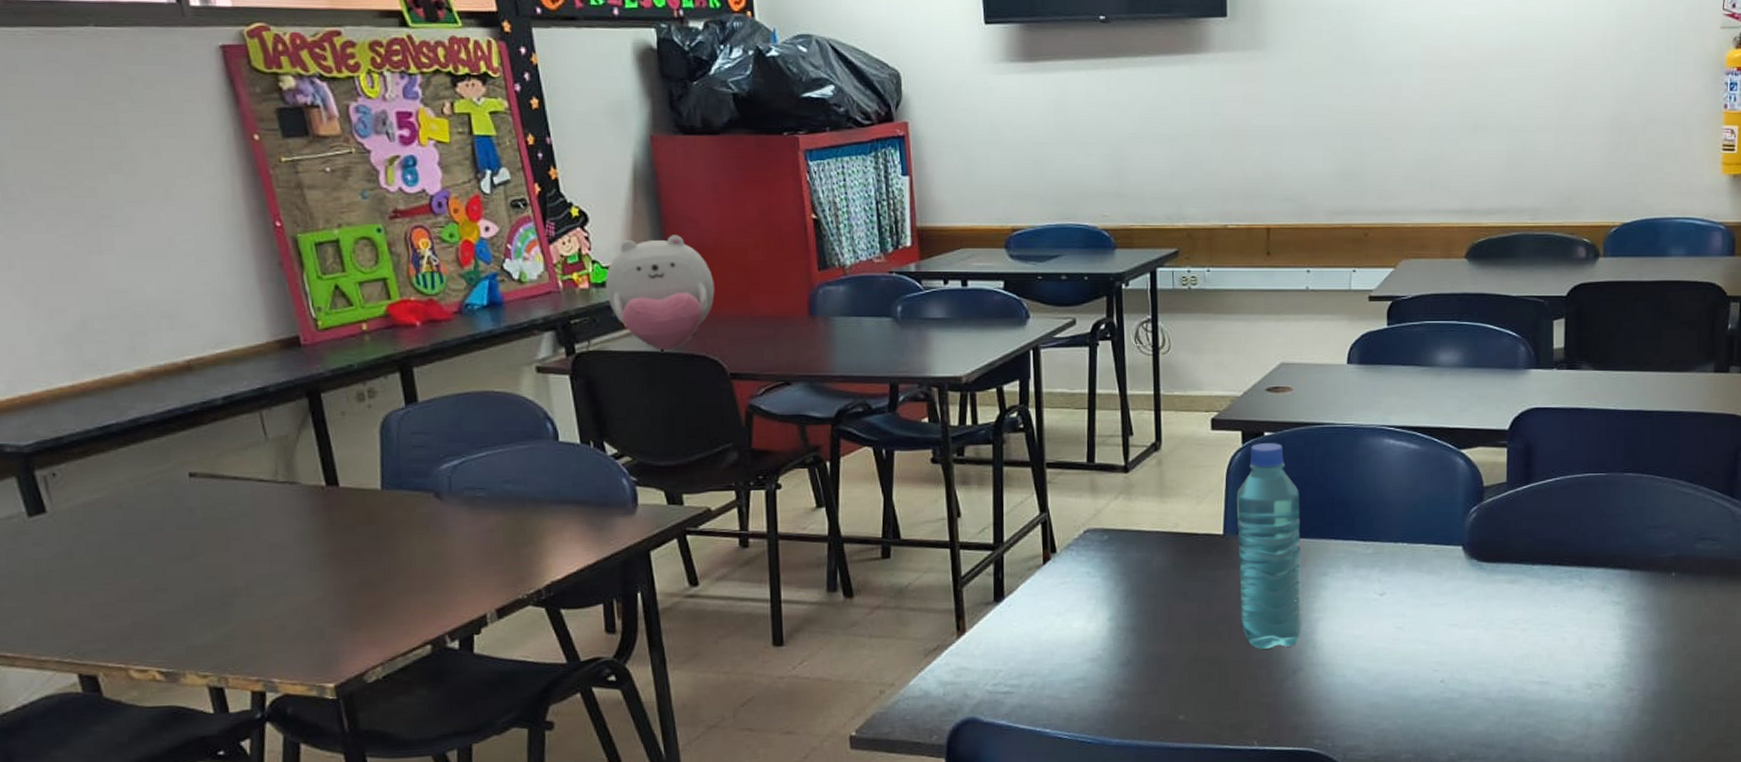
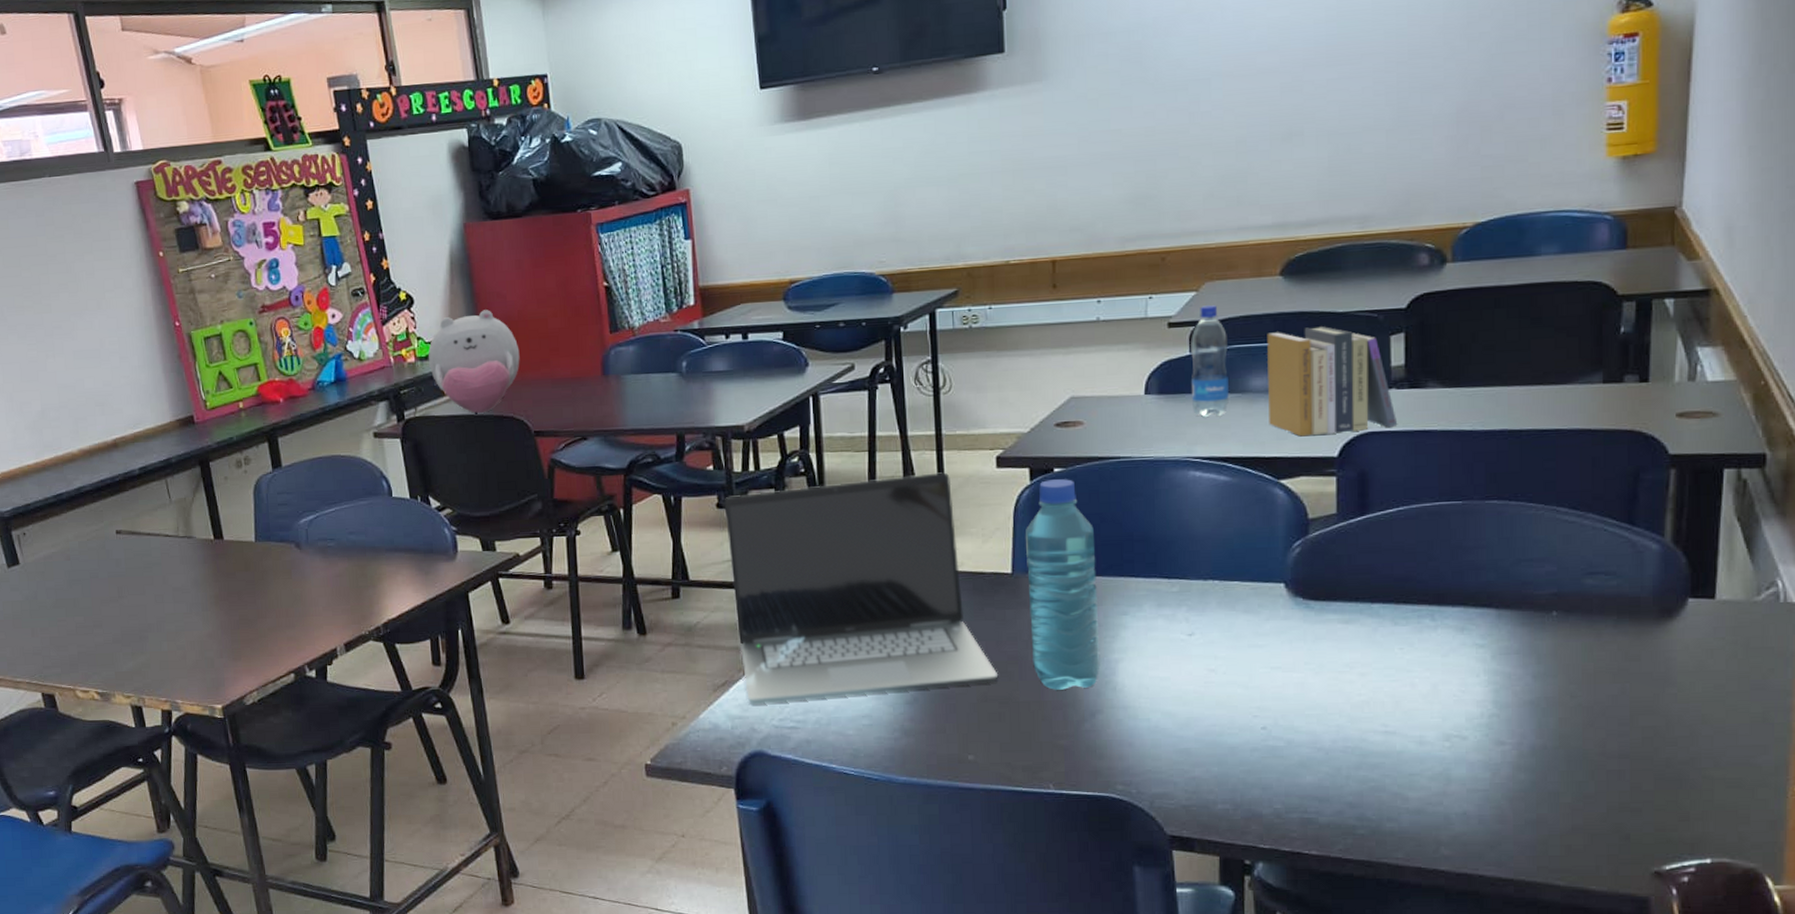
laptop: none [939,433,1209,670] -> present [724,472,999,705]
bottle: none [1388,282,1420,389] -> present [1191,305,1229,418]
books: none [1453,307,1558,410] -> present [1267,325,1398,437]

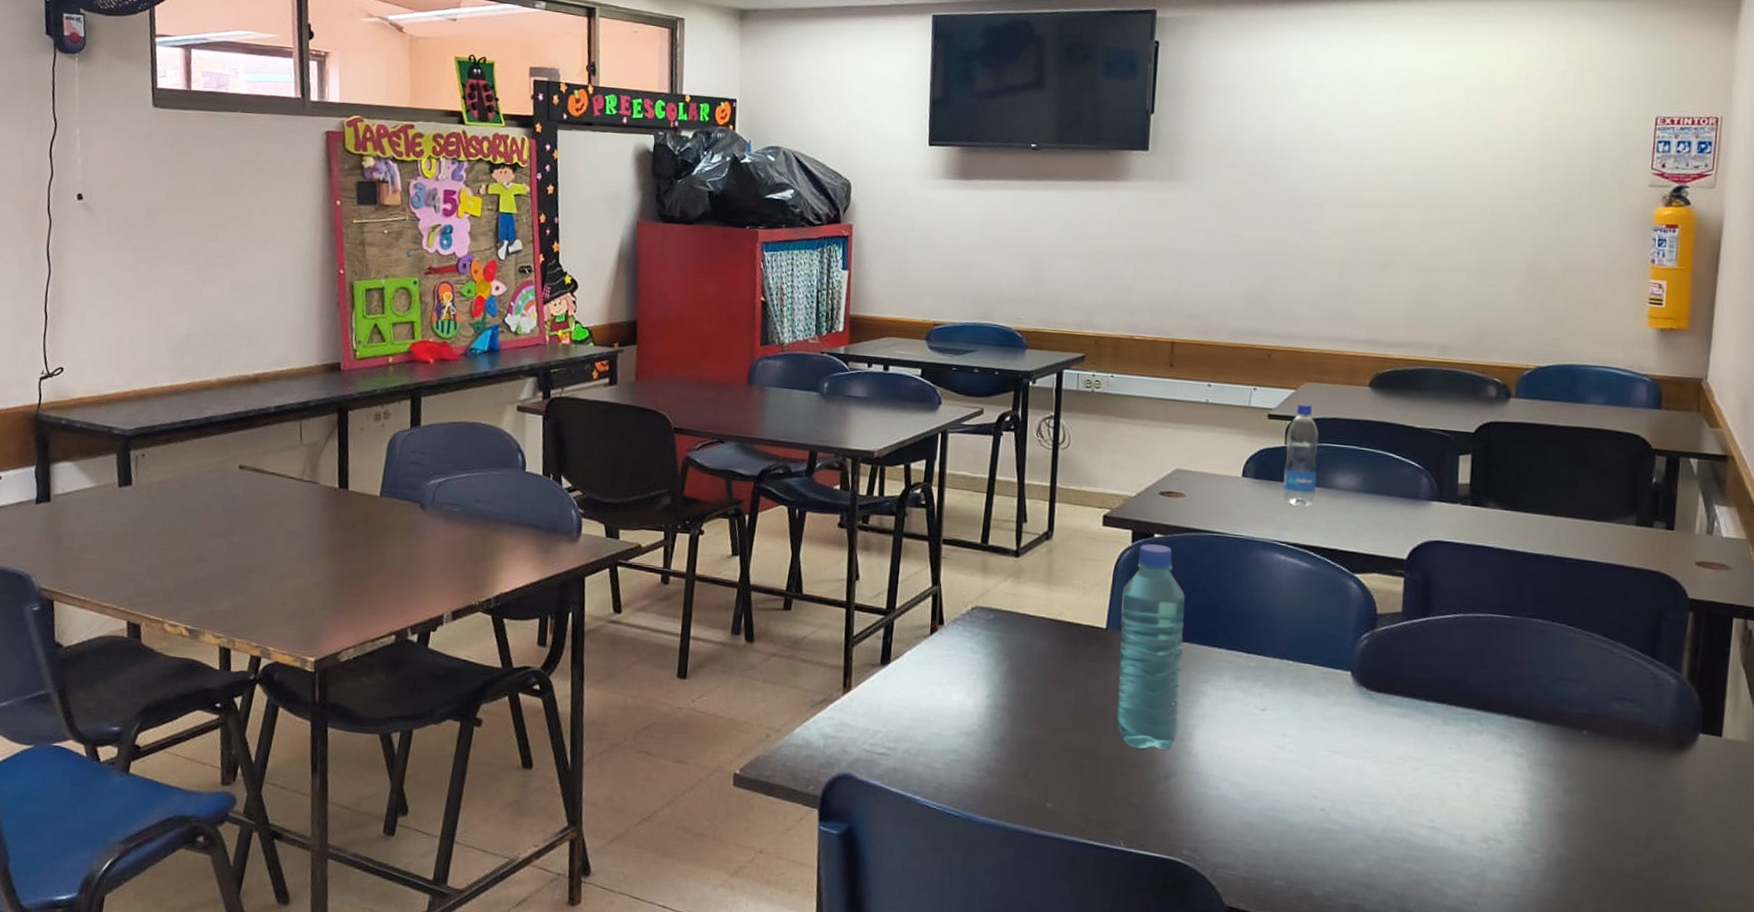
plush toy: present [428,310,520,413] -> none [582,305,672,403]
laptop: present [724,472,999,705] -> none [841,517,1084,734]
books: present [1267,325,1398,437] -> none [1349,437,1461,540]

